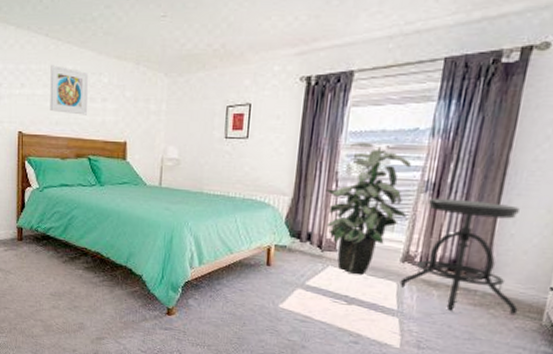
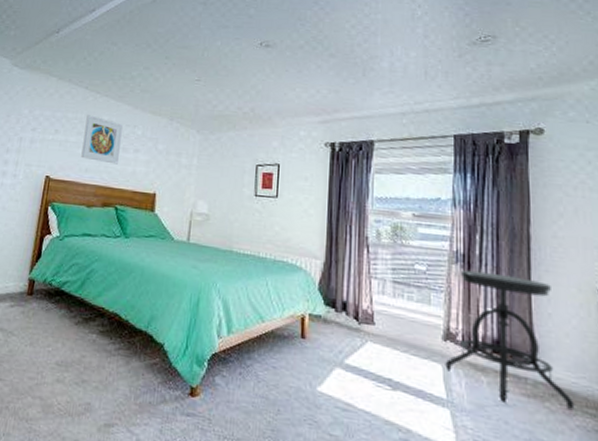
indoor plant: present [326,141,411,276] -> none [357,207,441,355]

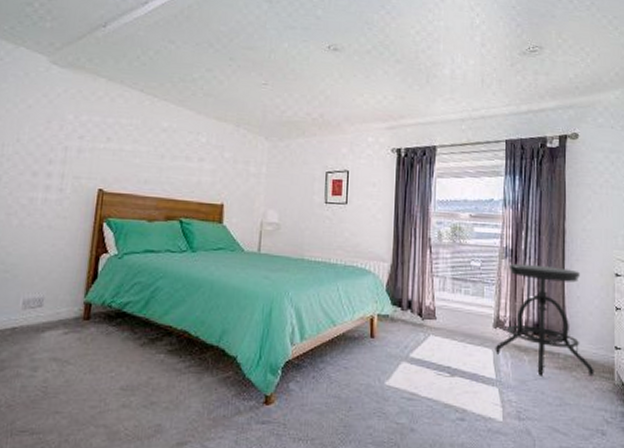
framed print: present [81,115,123,165] -> none [139,121,185,175]

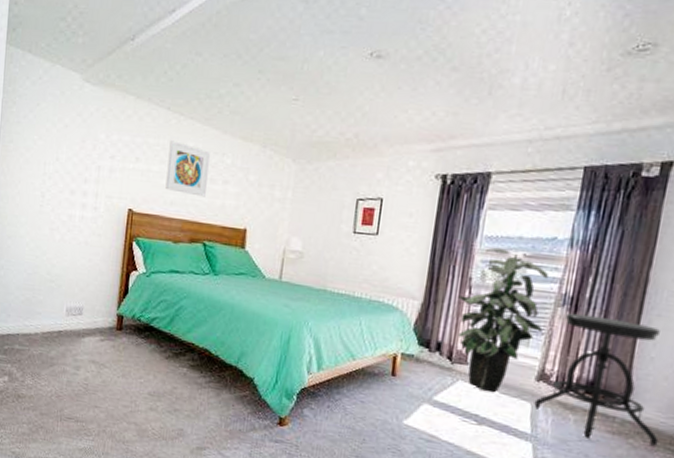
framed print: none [139,121,185,175] -> present [165,141,210,197]
indoor plant: none [421,210,493,344] -> present [457,247,548,393]

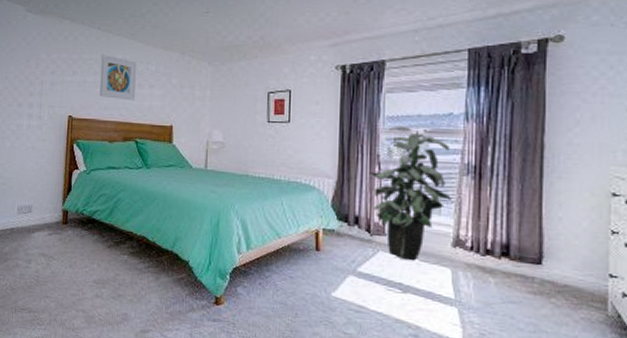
stool: present [534,312,660,446] -> none [454,180,580,304]

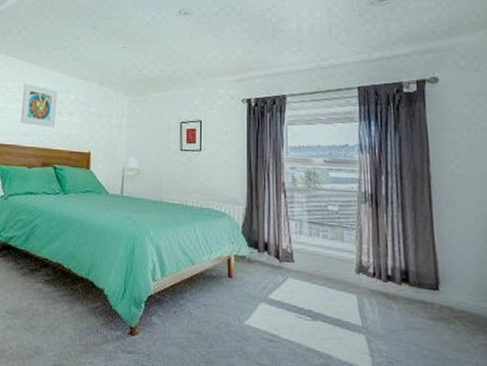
indoor plant: present [369,126,452,261] -> none [276,155,353,288]

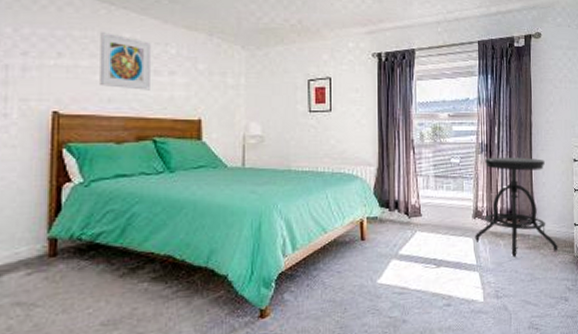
stool: none [359,208,477,329] -> present [475,157,558,257]

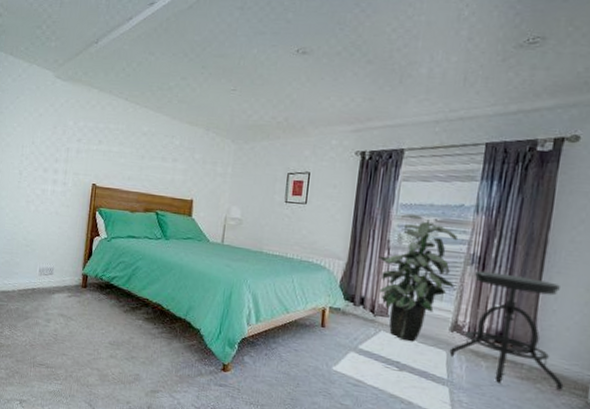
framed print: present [100,32,151,90] -> none [124,126,161,173]
indoor plant: none [405,111,471,237] -> present [378,213,458,342]

